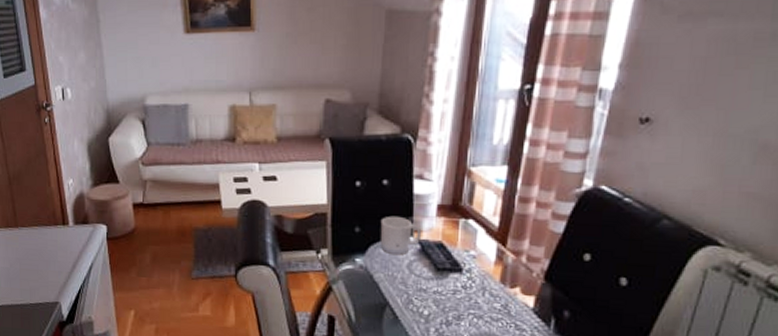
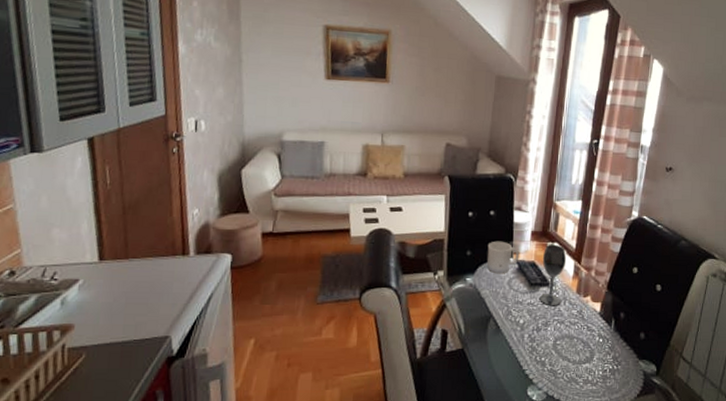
wine glass: none [450,221,486,297] -> present [540,244,567,306]

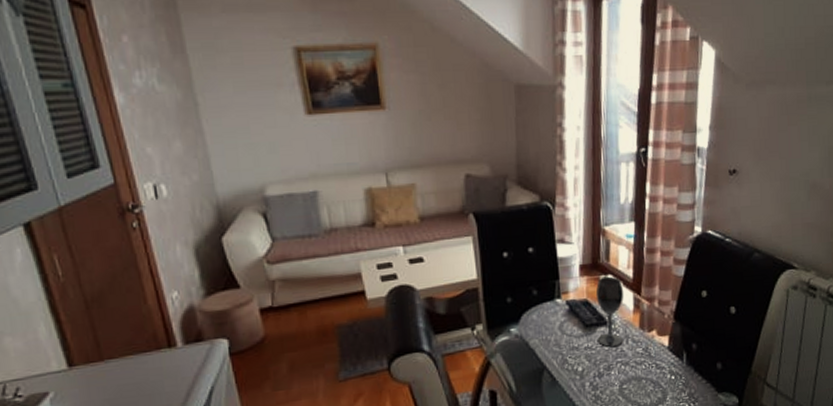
mug: present [486,241,520,273] -> none [530,281,569,319]

